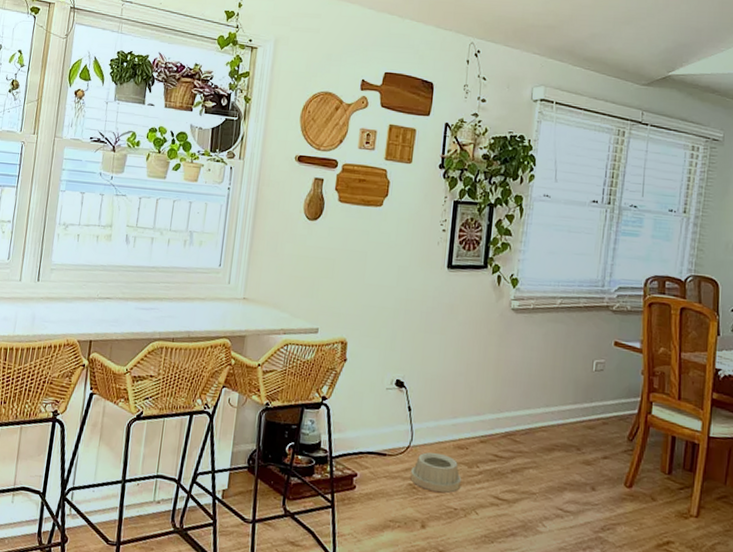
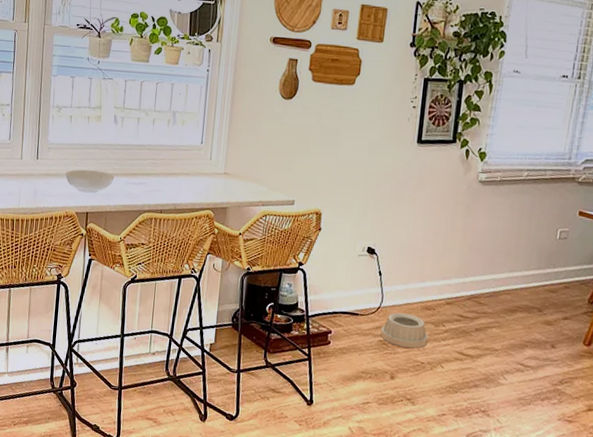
bowl: none [68,292,123,320] -> present [65,169,115,194]

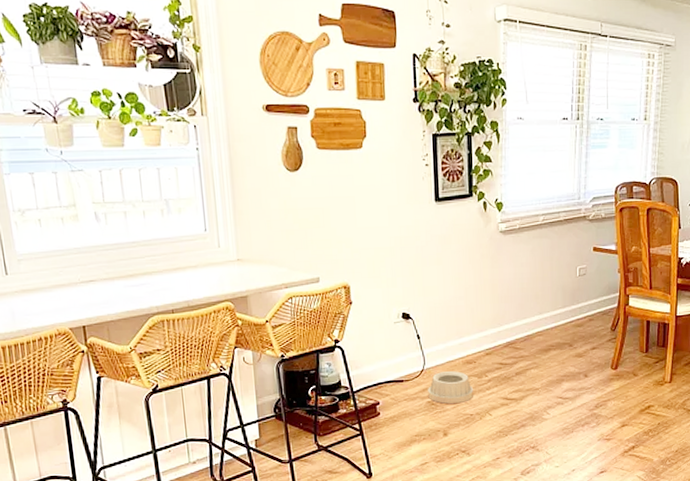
bowl: present [65,169,115,194] -> none [46,277,109,305]

